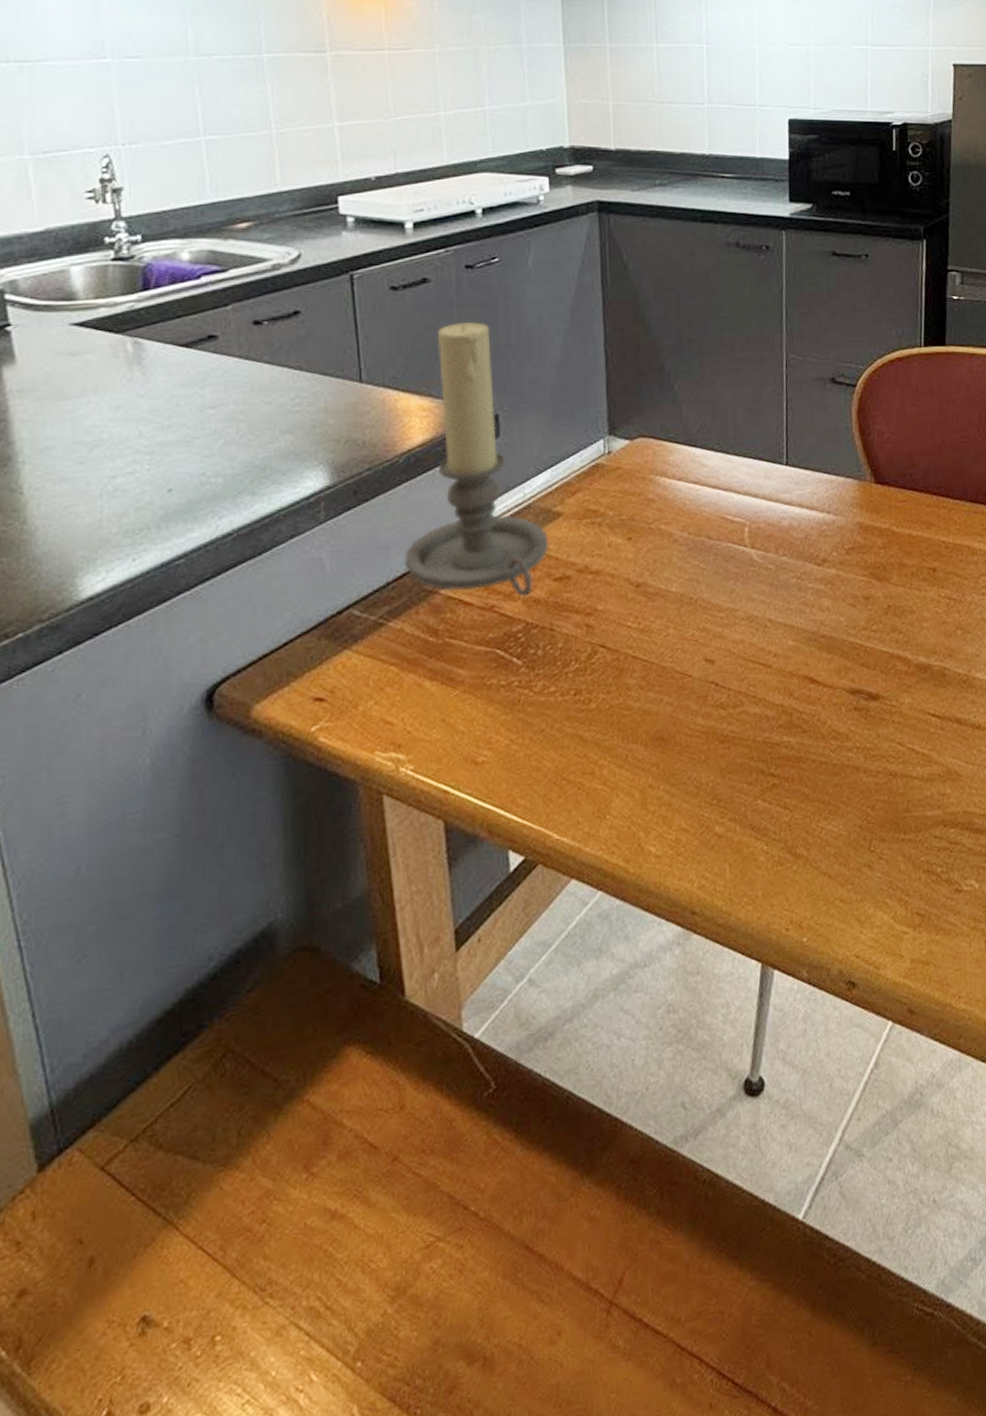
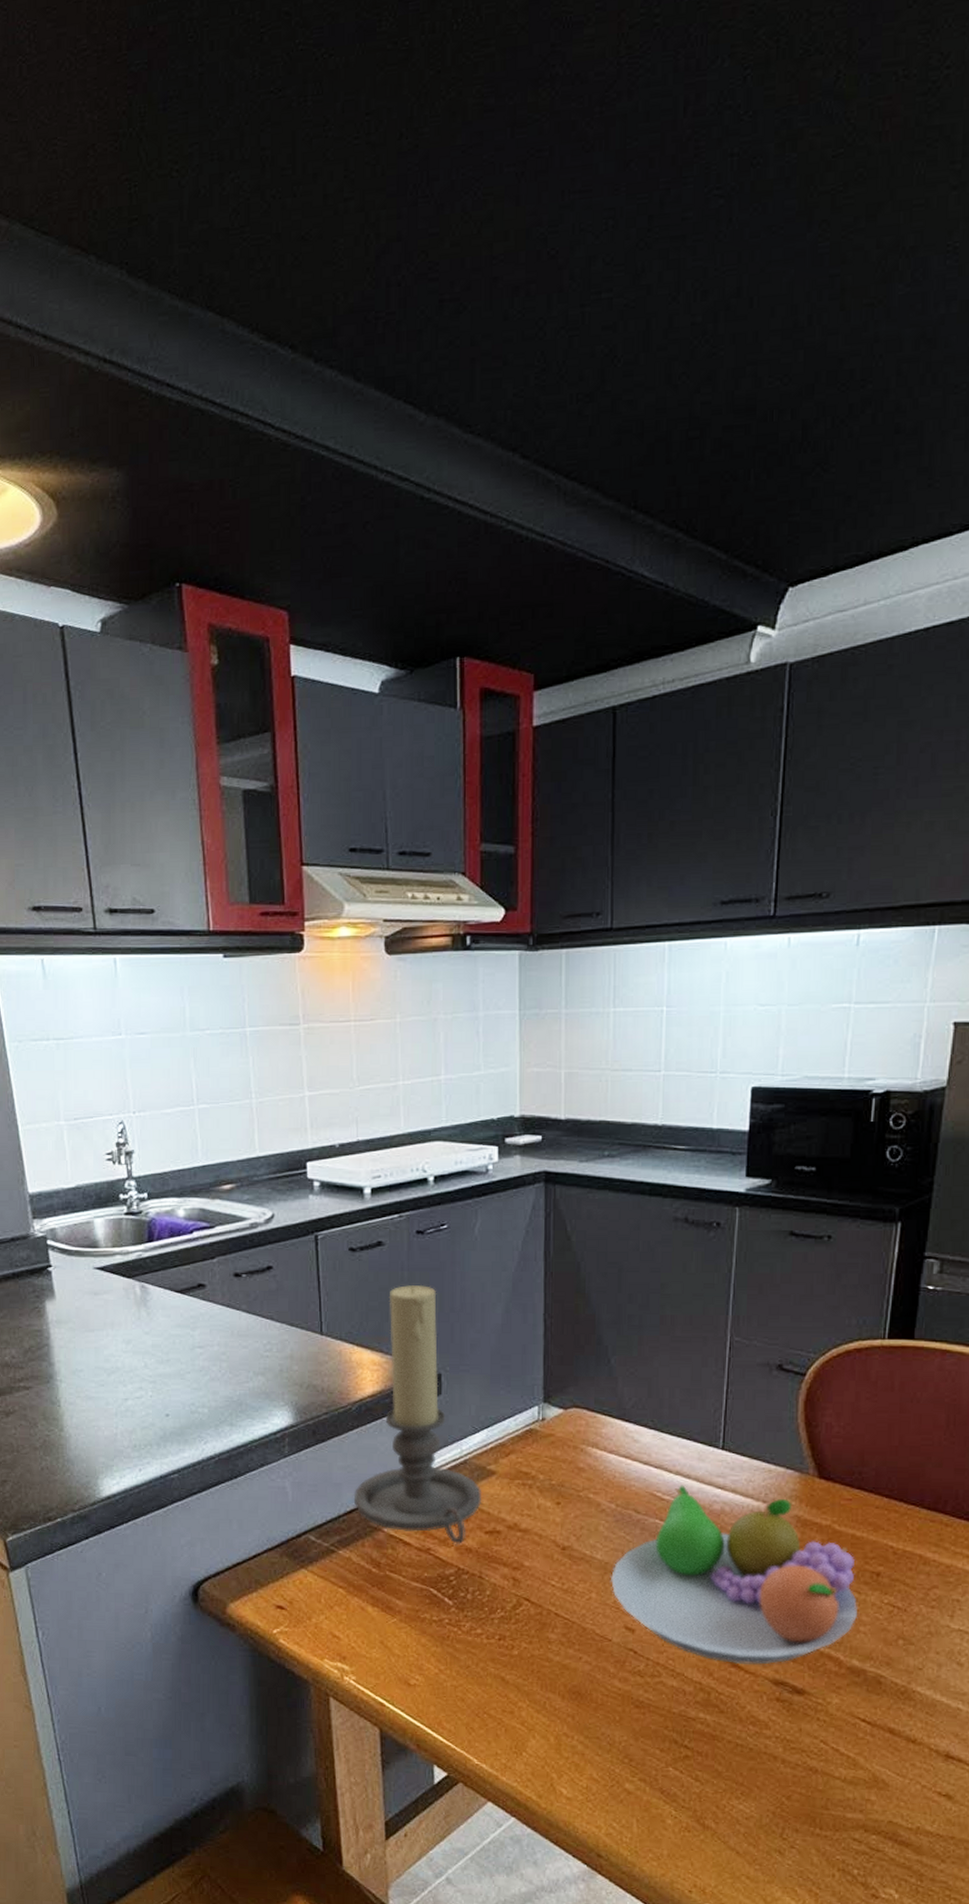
fruit bowl: none [687,505,920,680] -> present [611,1485,857,1665]

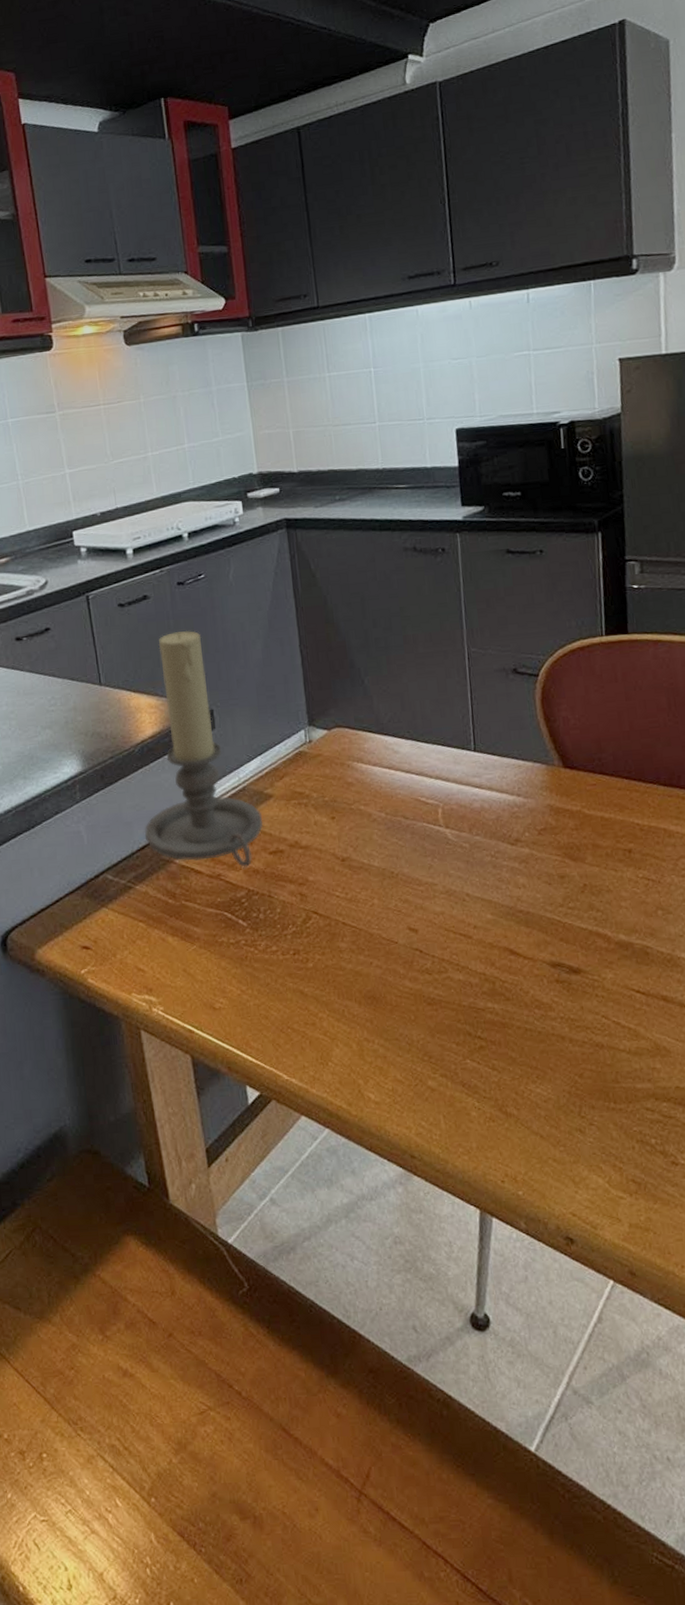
fruit bowl: present [611,1485,857,1665] -> none [389,788,617,951]

